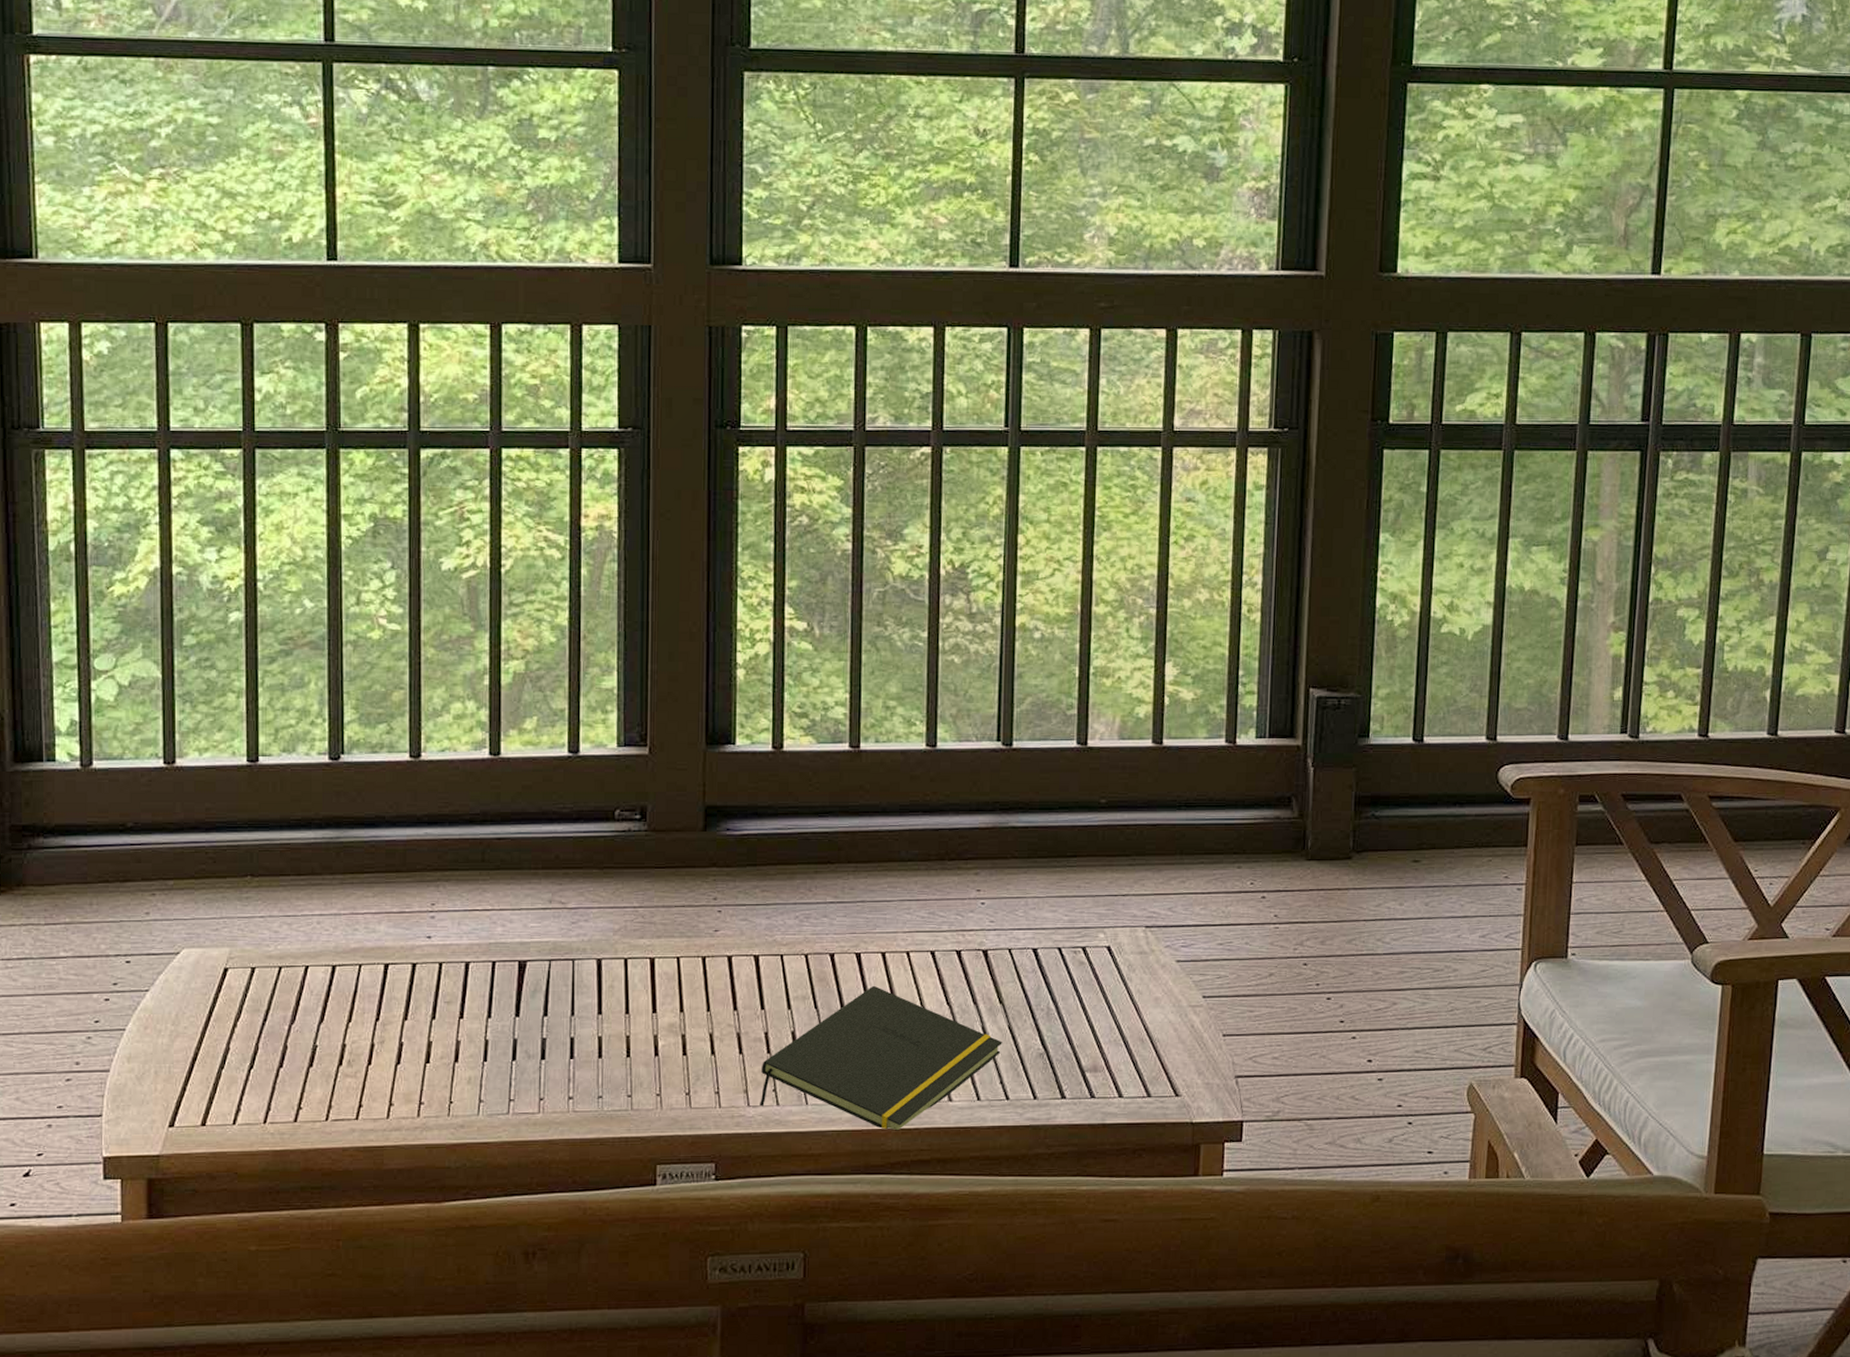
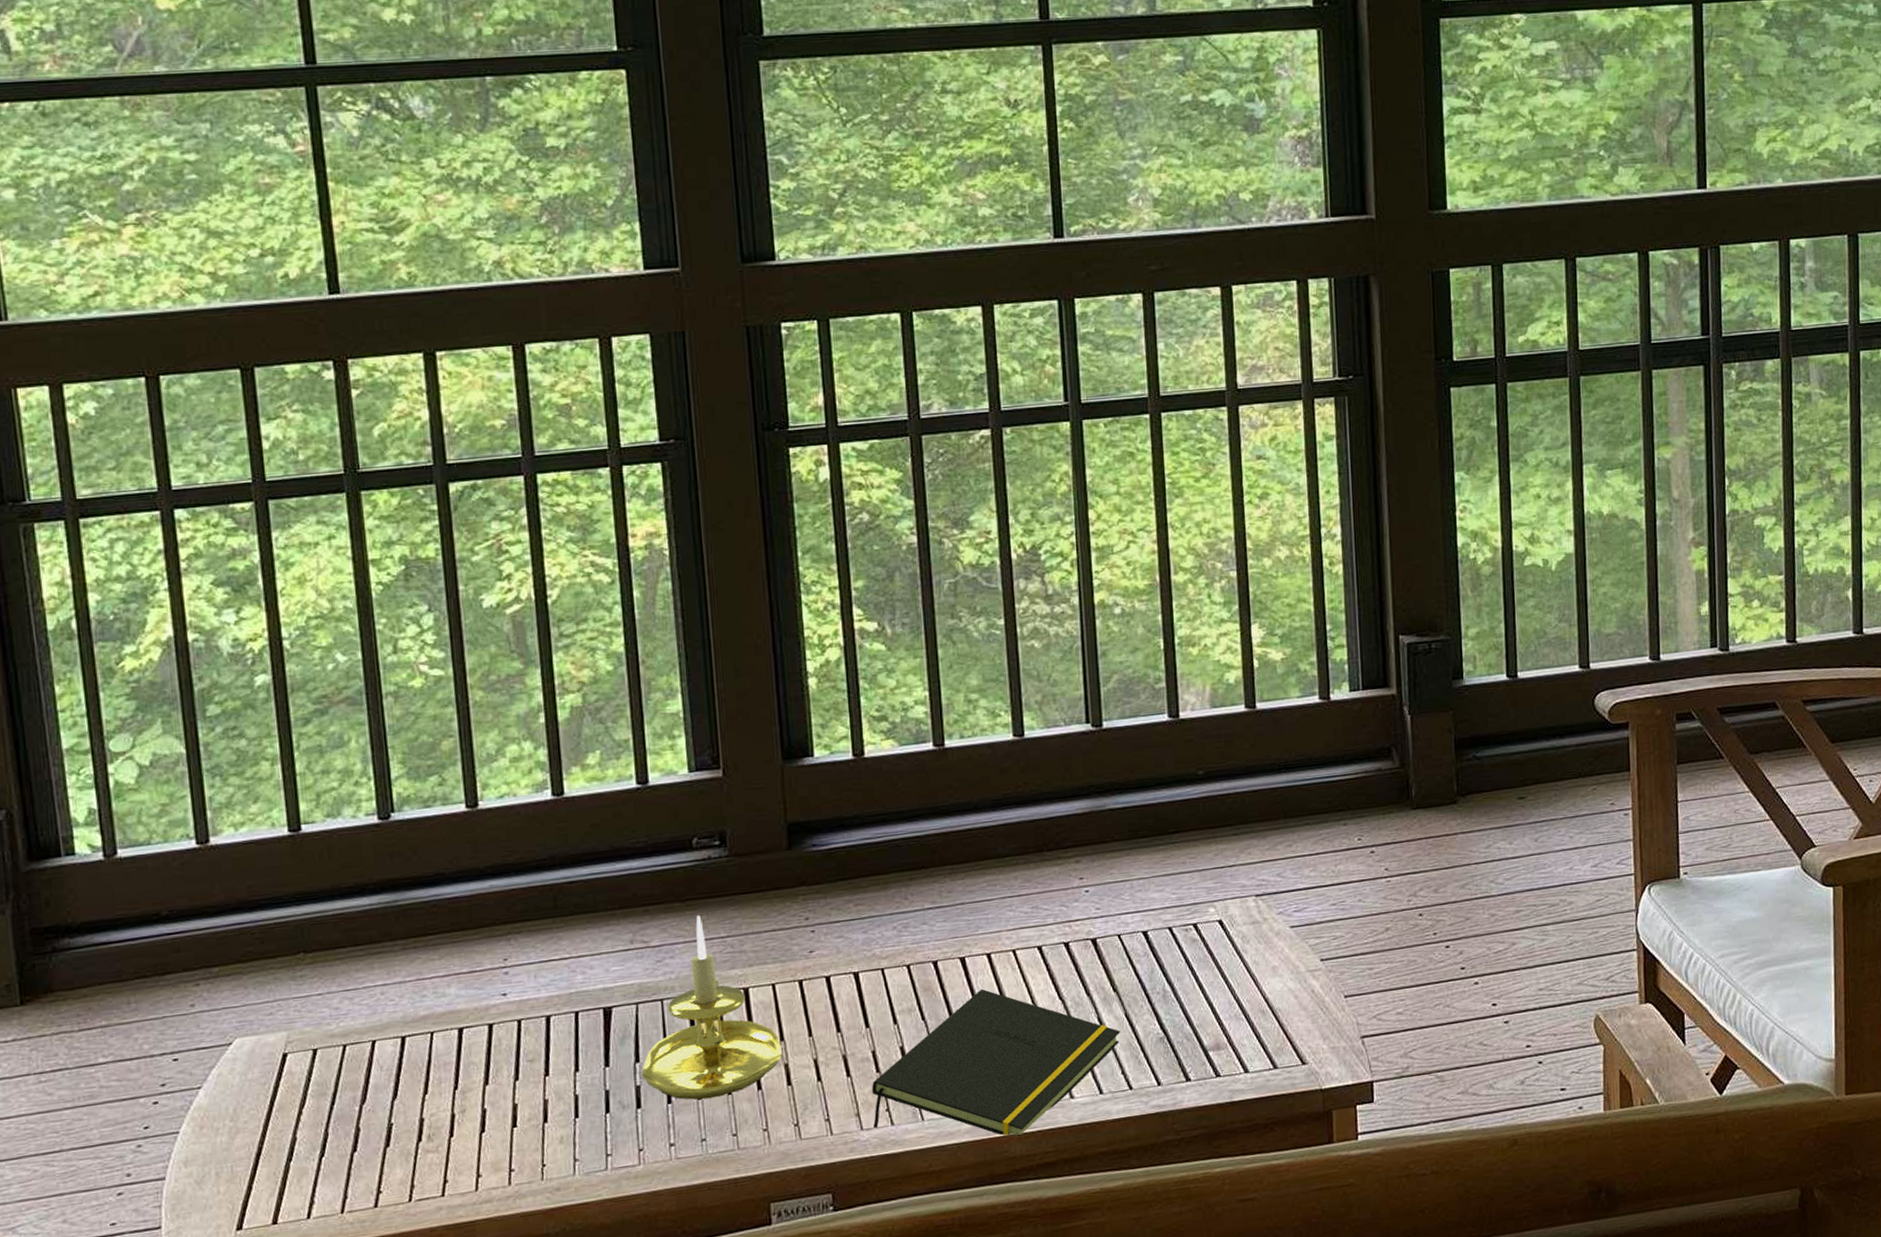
candle holder: none [549,884,680,1059] -> present [642,915,782,1100]

